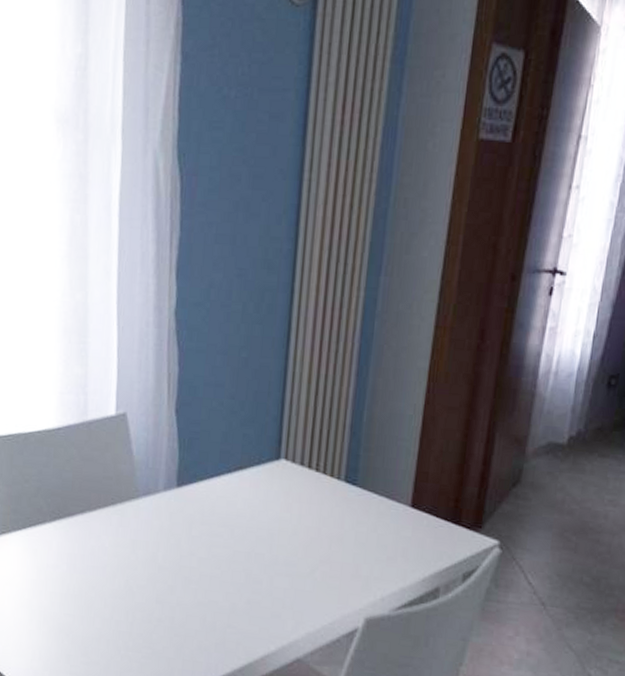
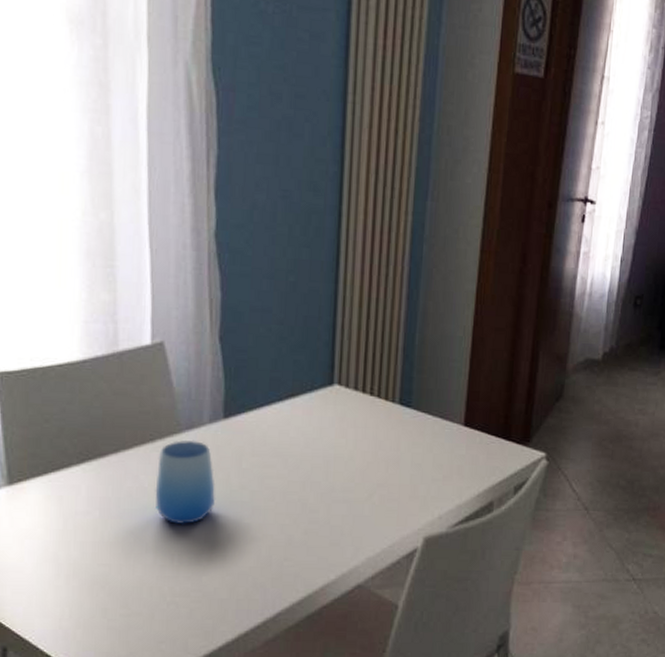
cup: none [114,505,168,585] -> present [155,440,216,525]

